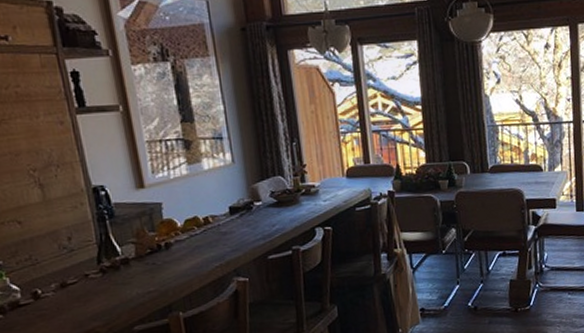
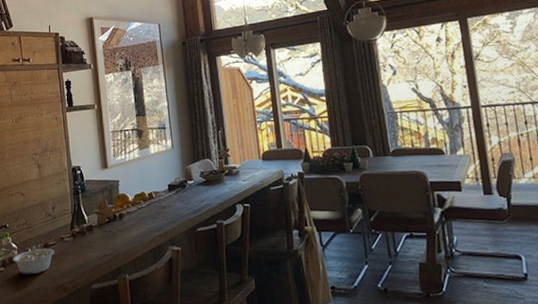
legume: none [14,284,78,322] -> present [13,245,55,275]

